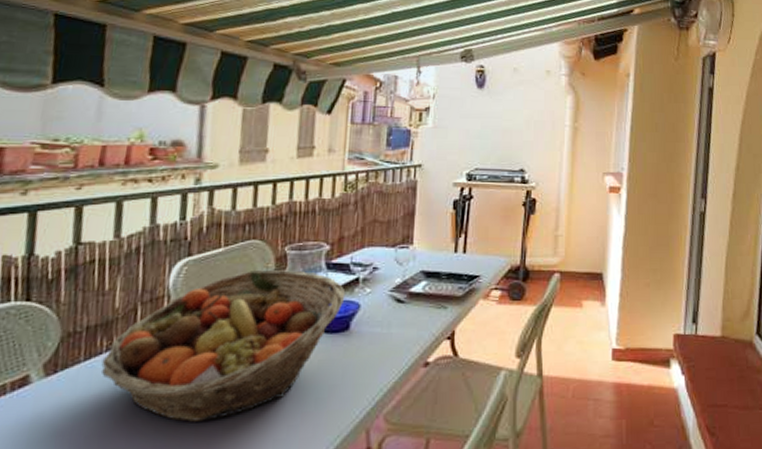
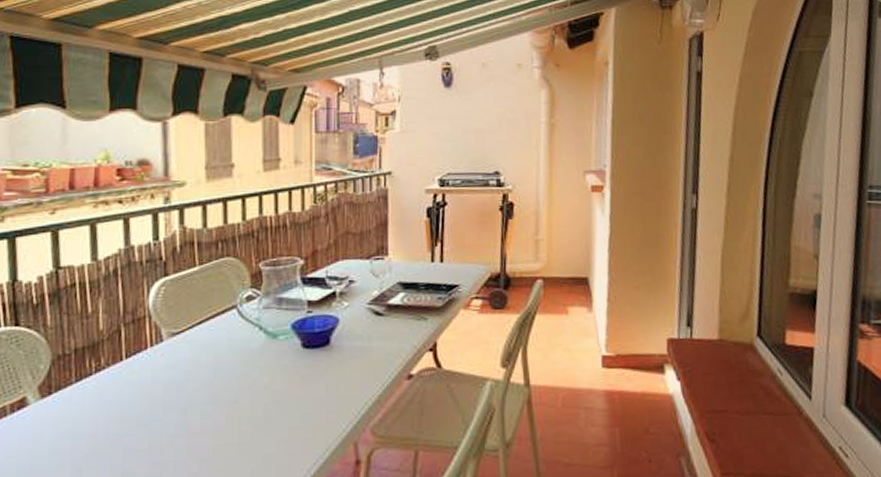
fruit basket: present [101,270,346,422] -> none [92,287,323,439]

